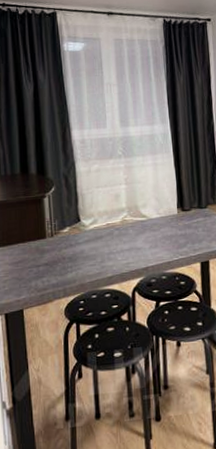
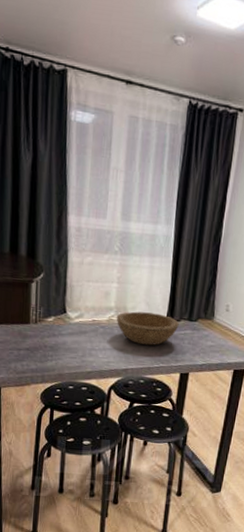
bowl: none [129,206,190,240] -> present [116,311,179,346]

